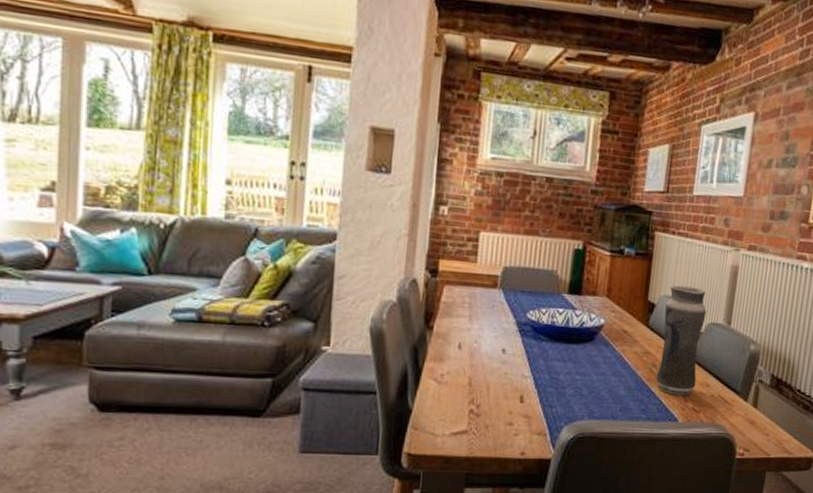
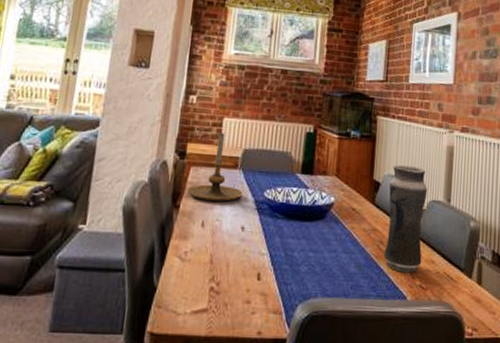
candle holder: none [440,248,504,323] -> present [186,133,244,202]

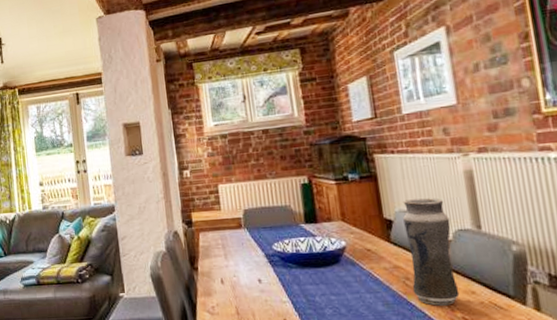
candle holder: present [186,133,244,202] -> none [200,199,253,260]

